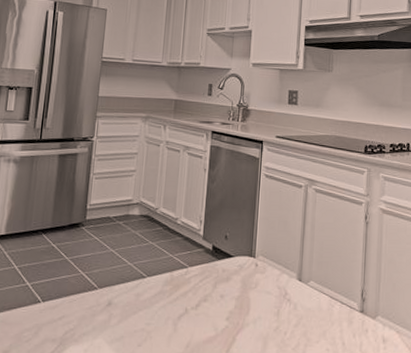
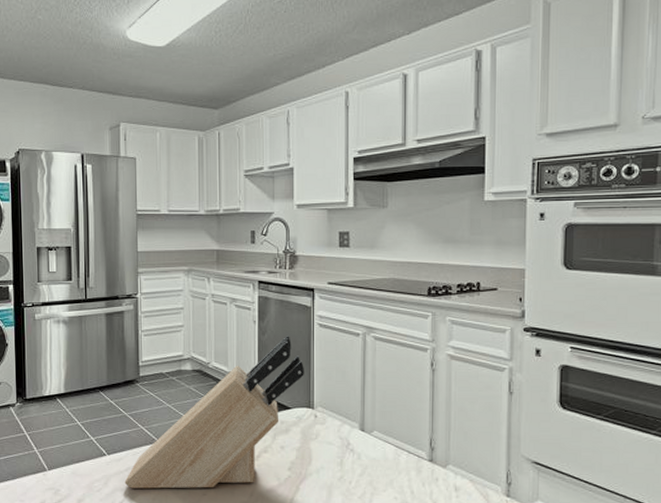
knife block: none [56,185,249,339] -> present [124,336,304,489]

